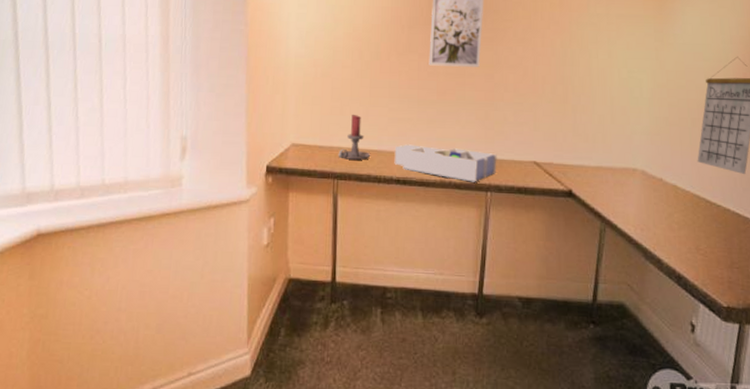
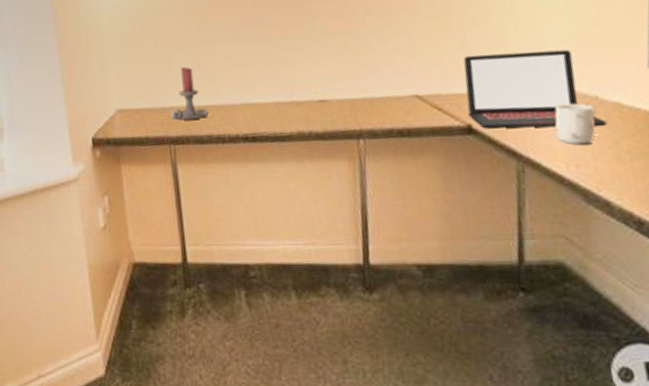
desk organizer: present [394,144,497,182] -> none [236,91,367,130]
laptop: none [570,135,666,202] -> present [463,49,608,129]
mug: none [630,181,659,215] -> present [555,103,596,145]

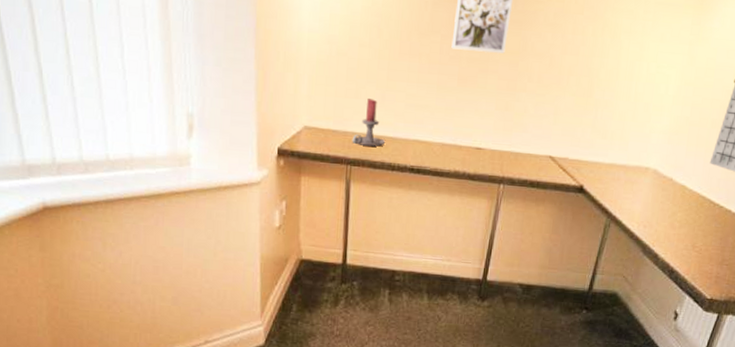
laptop: present [463,49,608,129] -> none [582,131,673,201]
mug: present [555,103,596,145] -> none [637,180,668,213]

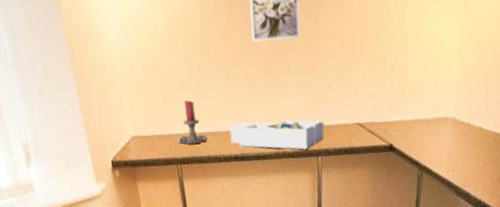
desk organizer: none [409,132,514,174] -> present [229,120,325,150]

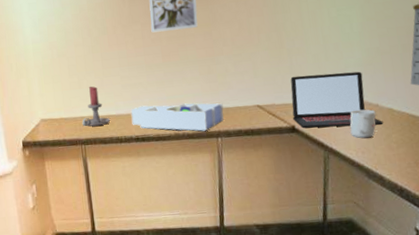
laptop: none [390,90,473,147] -> present [290,71,384,128]
mug: none [443,128,468,157] -> present [350,109,376,138]

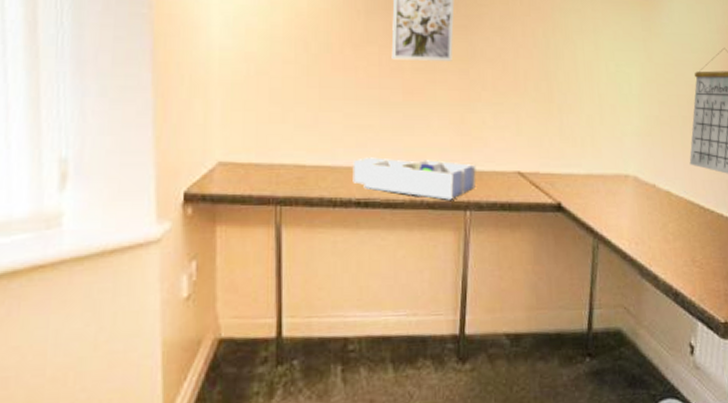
candle holder: present [82,86,111,127] -> none [280,123,323,180]
laptop: present [290,71,384,128] -> none [559,139,660,211]
mug: present [350,109,376,138] -> none [623,189,653,226]

